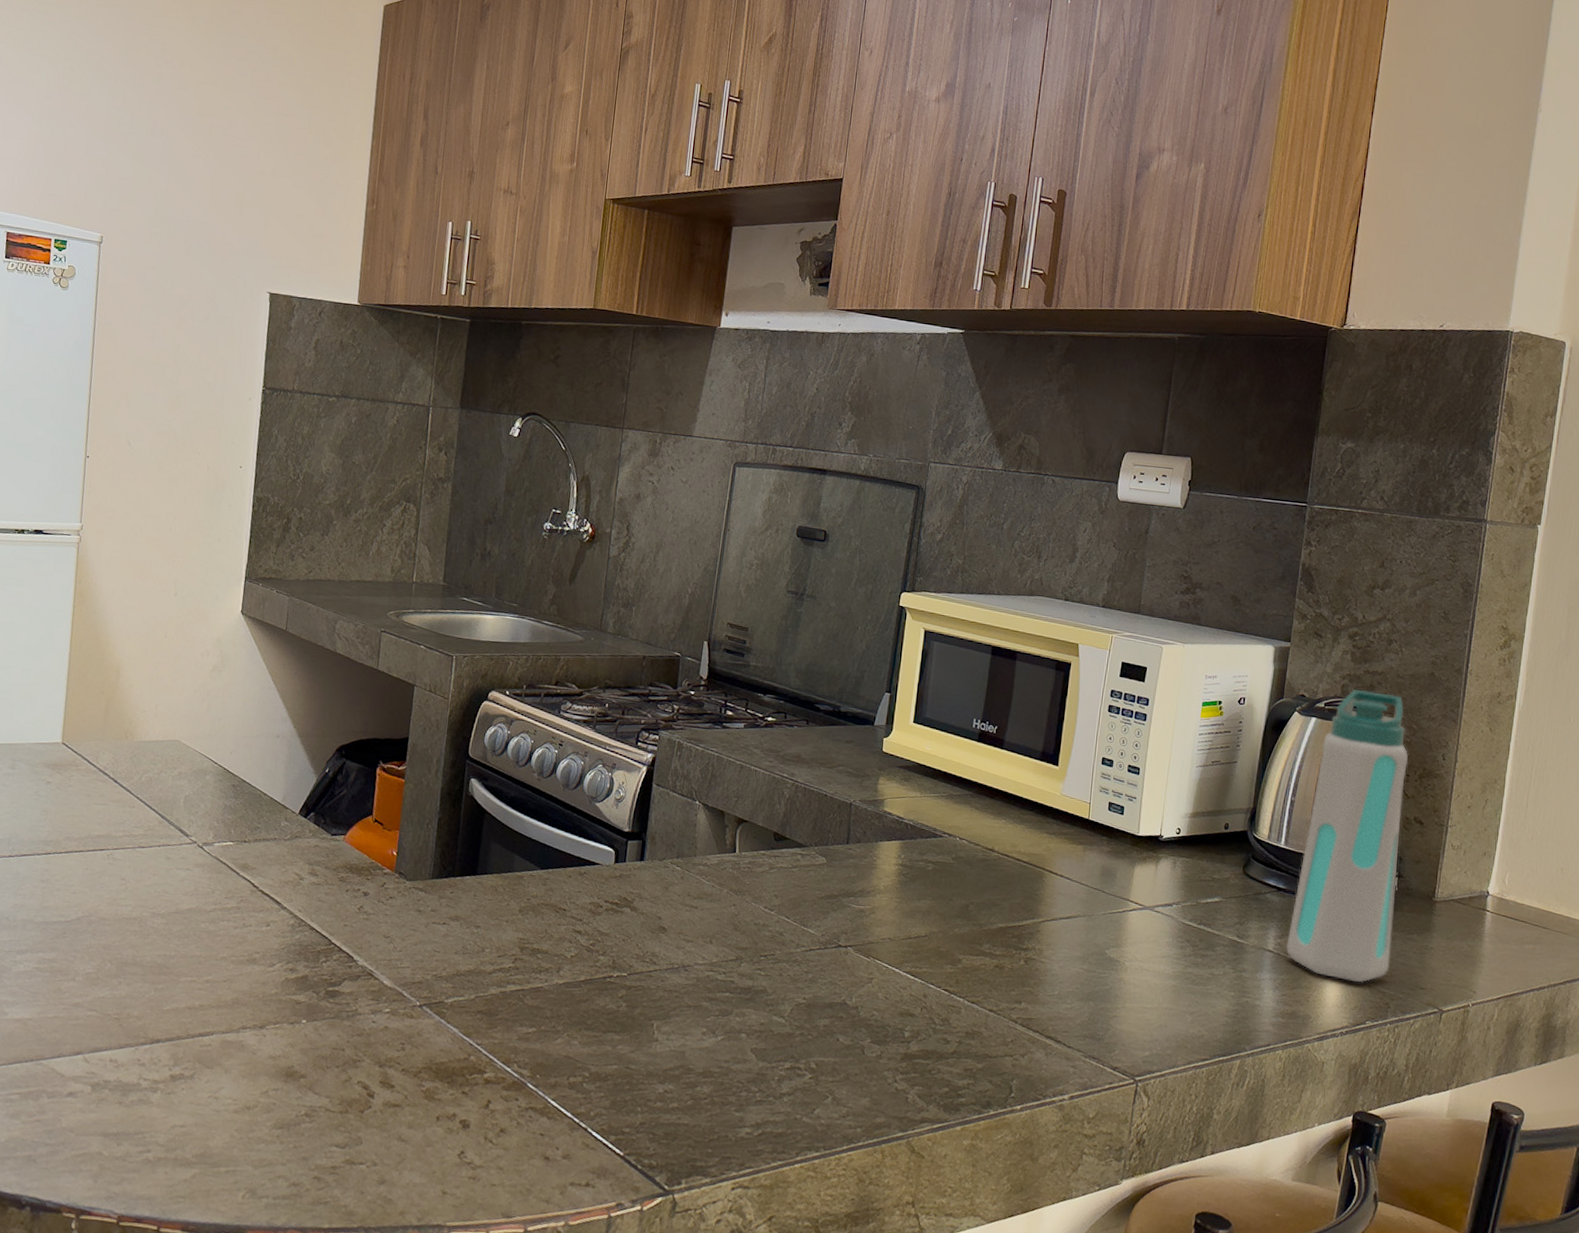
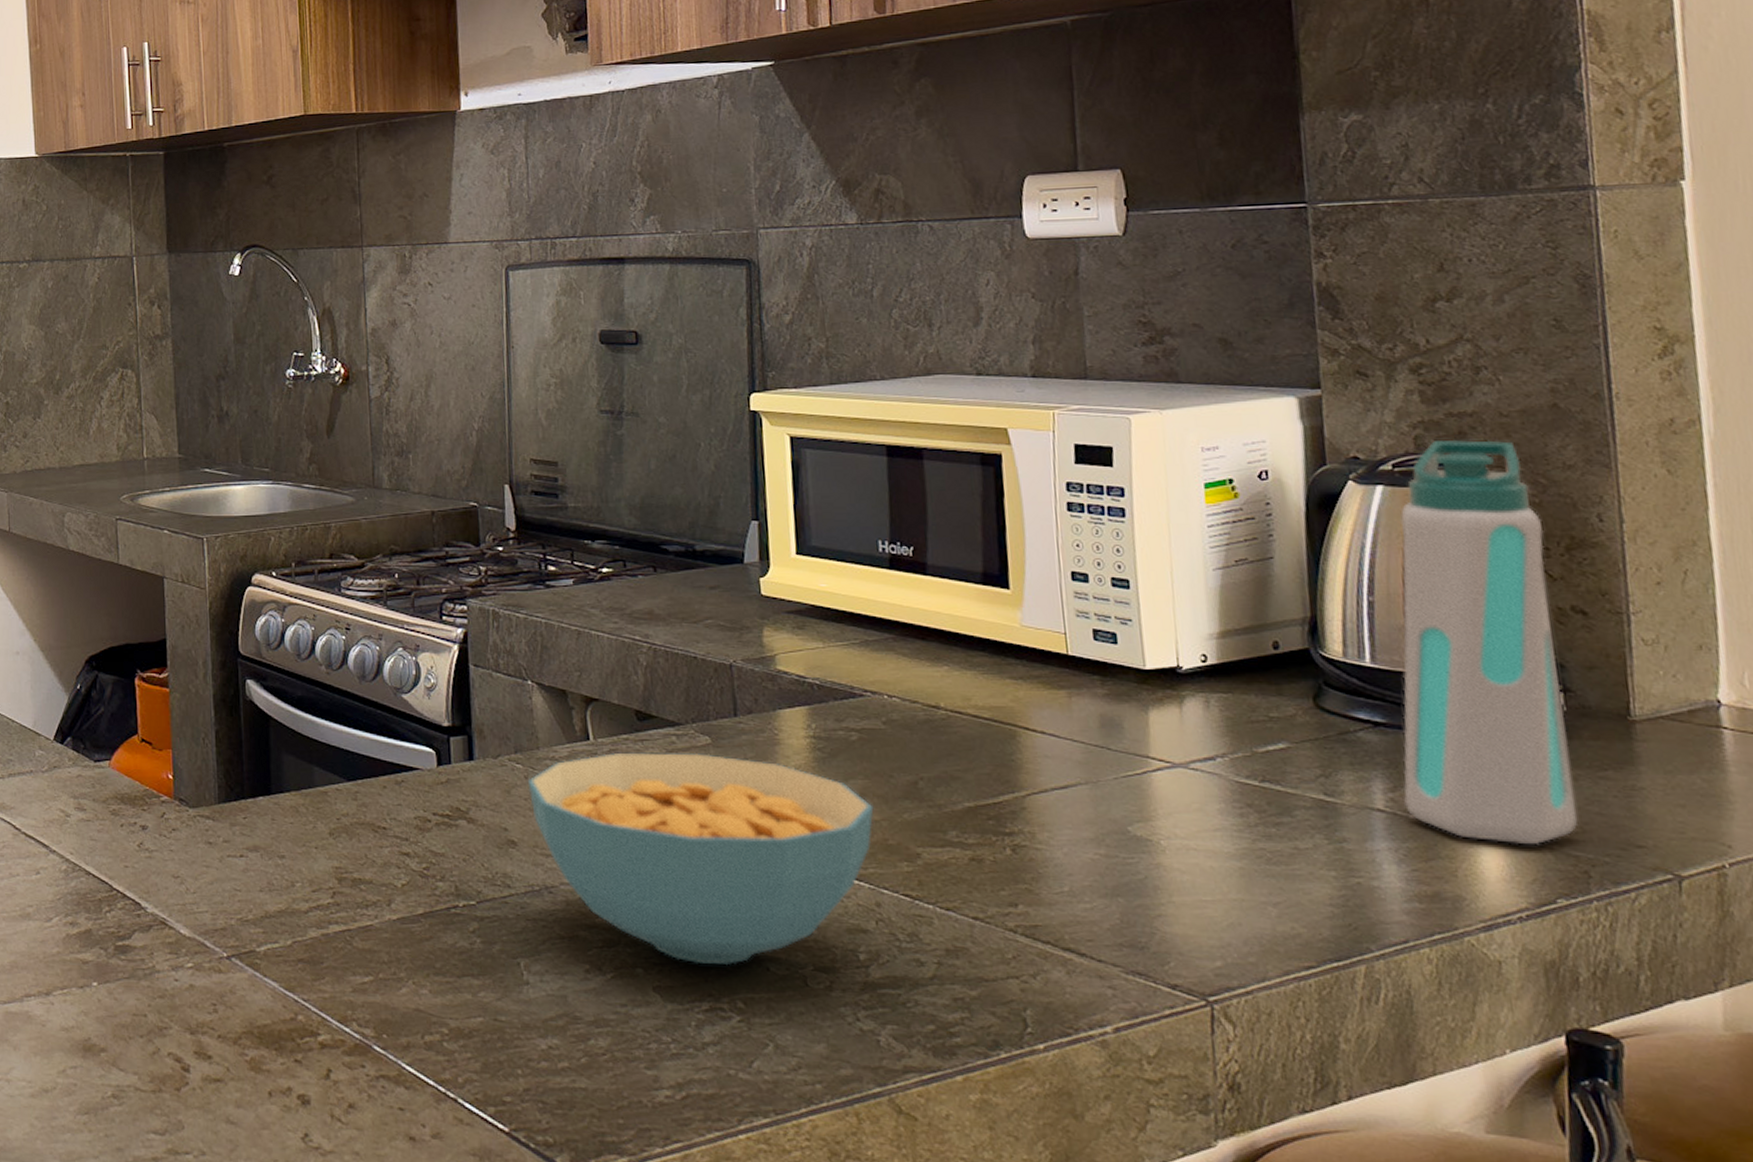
cereal bowl: none [682,864,935,1035] -> present [527,752,874,966]

